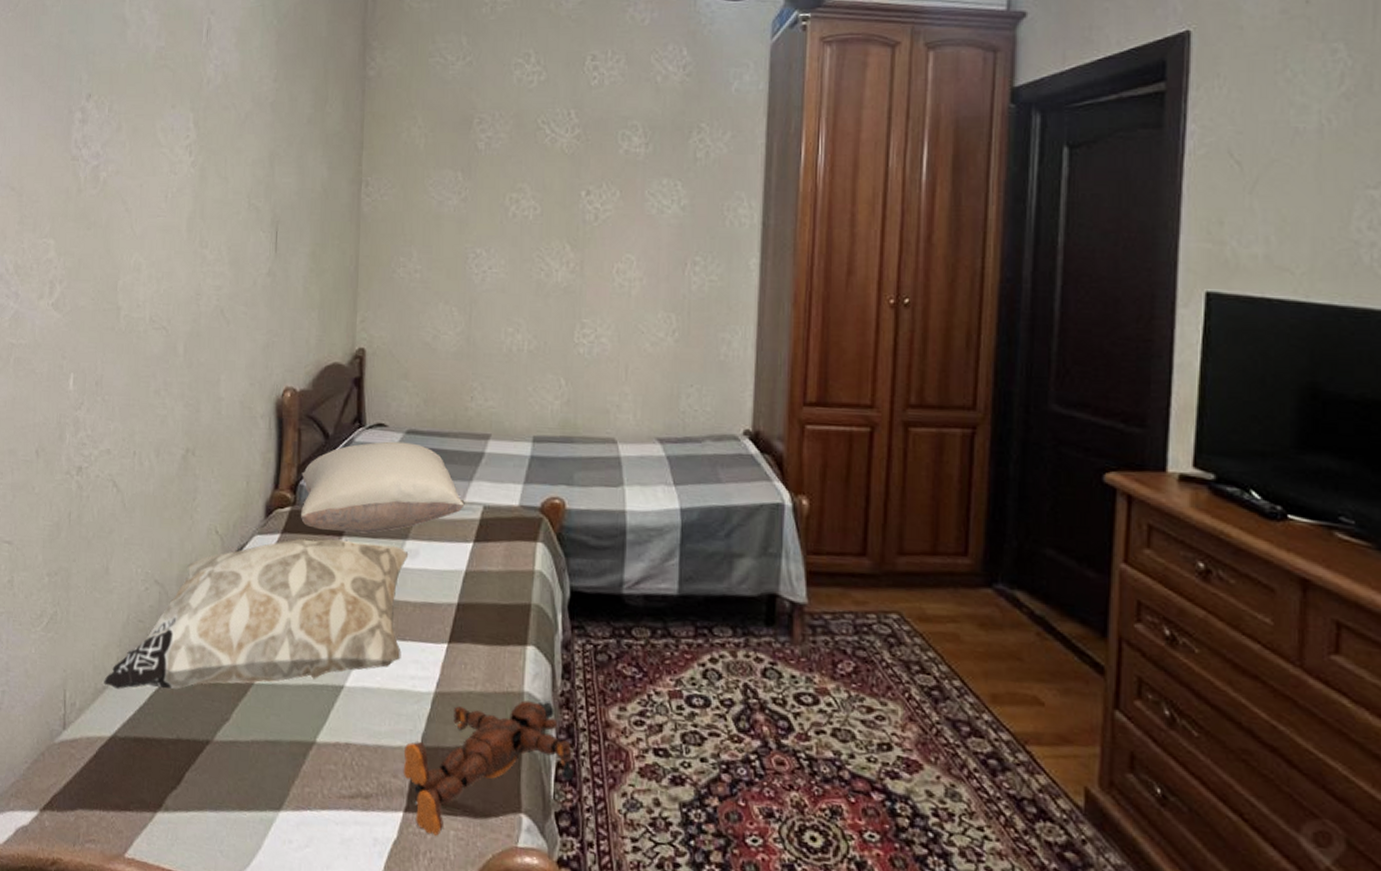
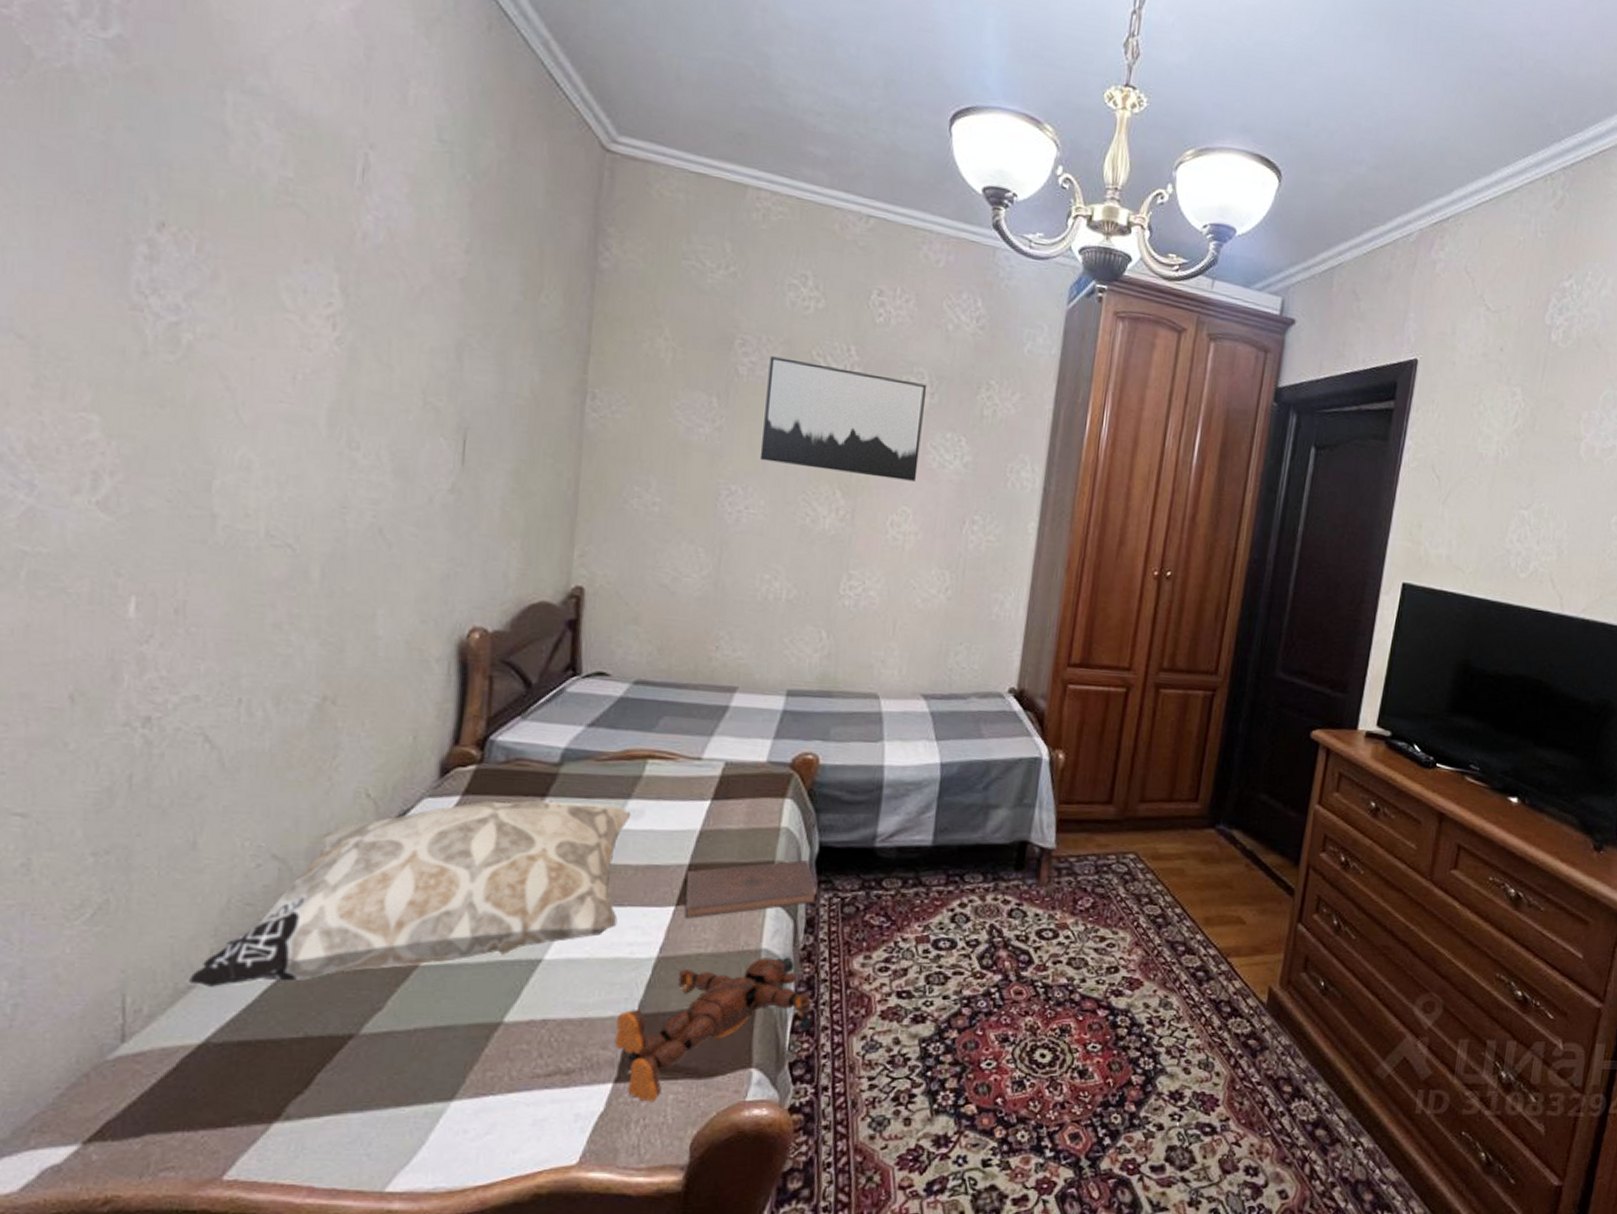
pillow: present [300,441,465,533] -> none [489,692,703,793]
book: none [455,603,571,657] -> present [684,859,817,919]
wall art: none [498,129,642,229] -> present [759,356,927,481]

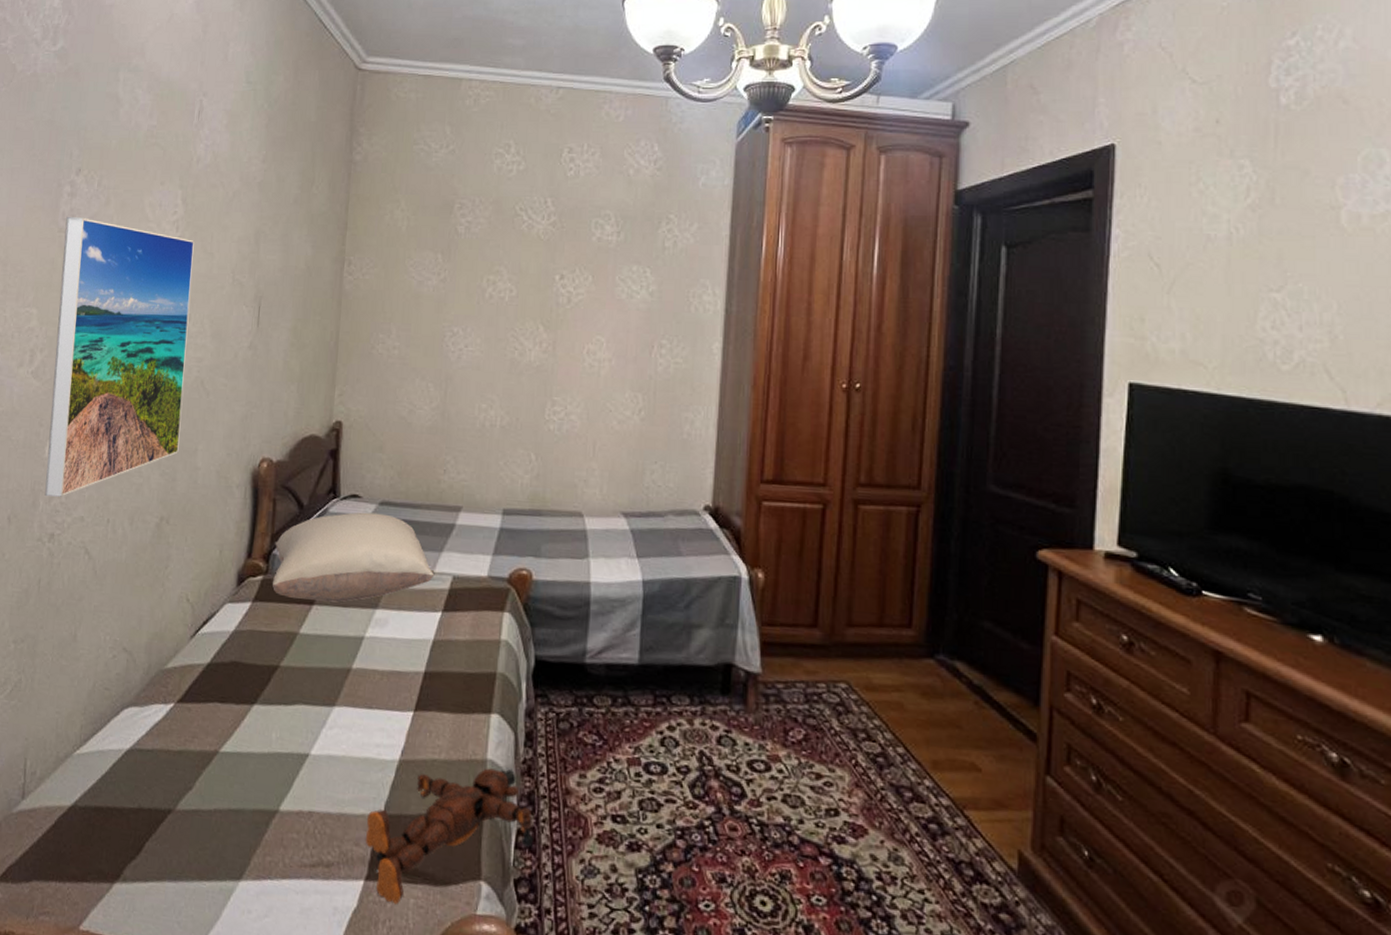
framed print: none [131,288,362,670] -> present [44,216,194,497]
decorative pillow: present [187,800,632,987] -> none [65,608,378,758]
pillow: none [489,692,703,793] -> present [272,512,435,602]
book: present [684,859,817,919] -> none [421,672,534,725]
wall art: present [759,356,927,481] -> none [476,215,614,312]

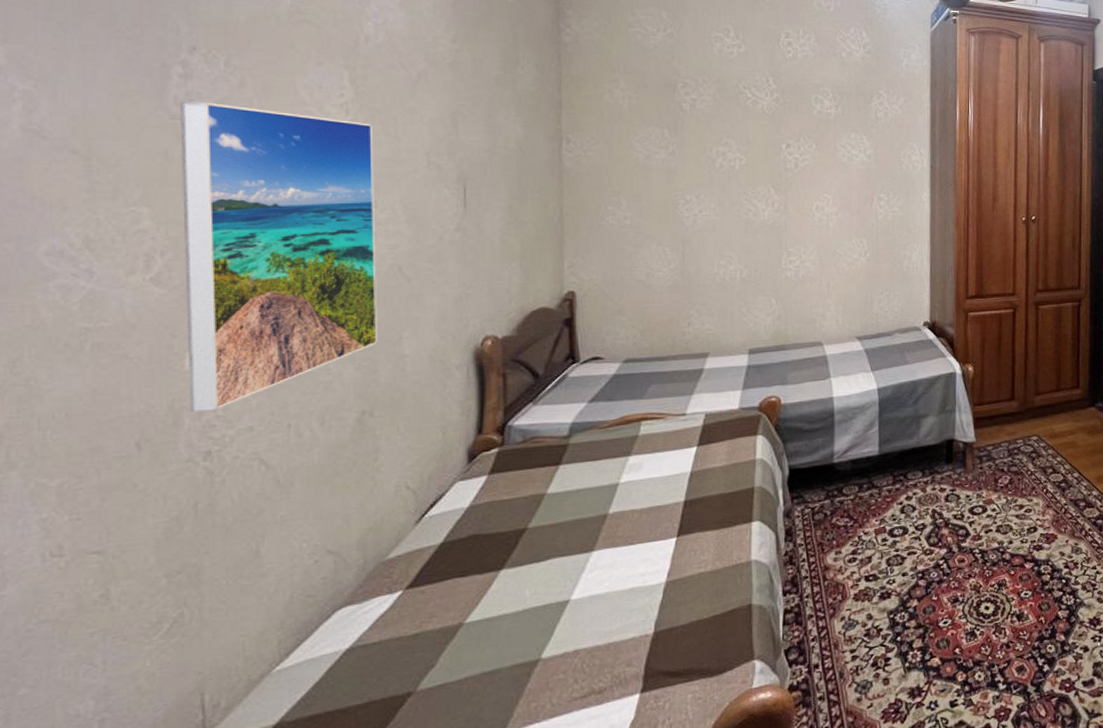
pillow: present [272,512,435,602] -> none [509,370,687,464]
teddy bear: present [365,768,533,904] -> none [637,563,799,704]

